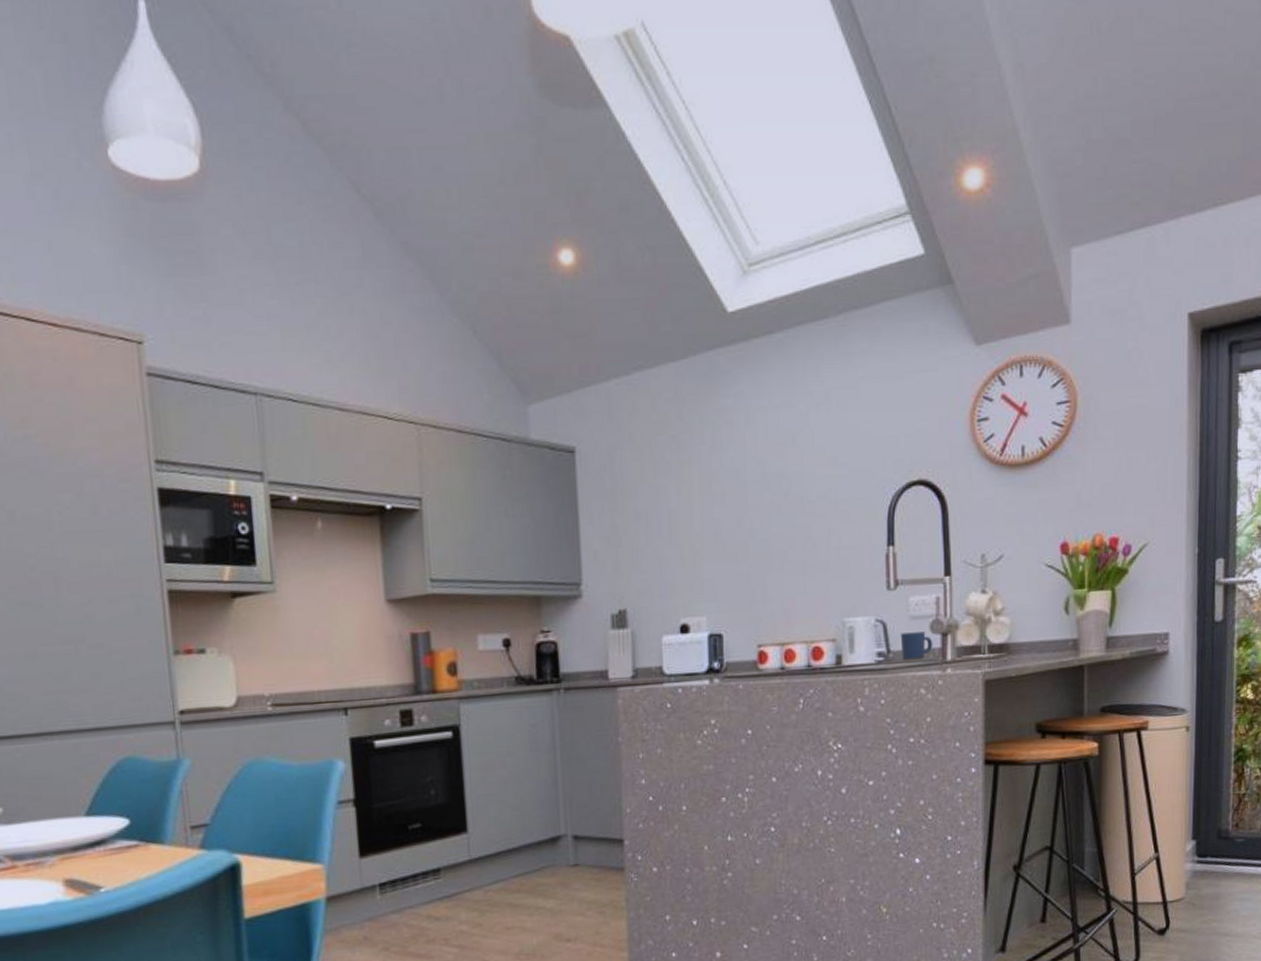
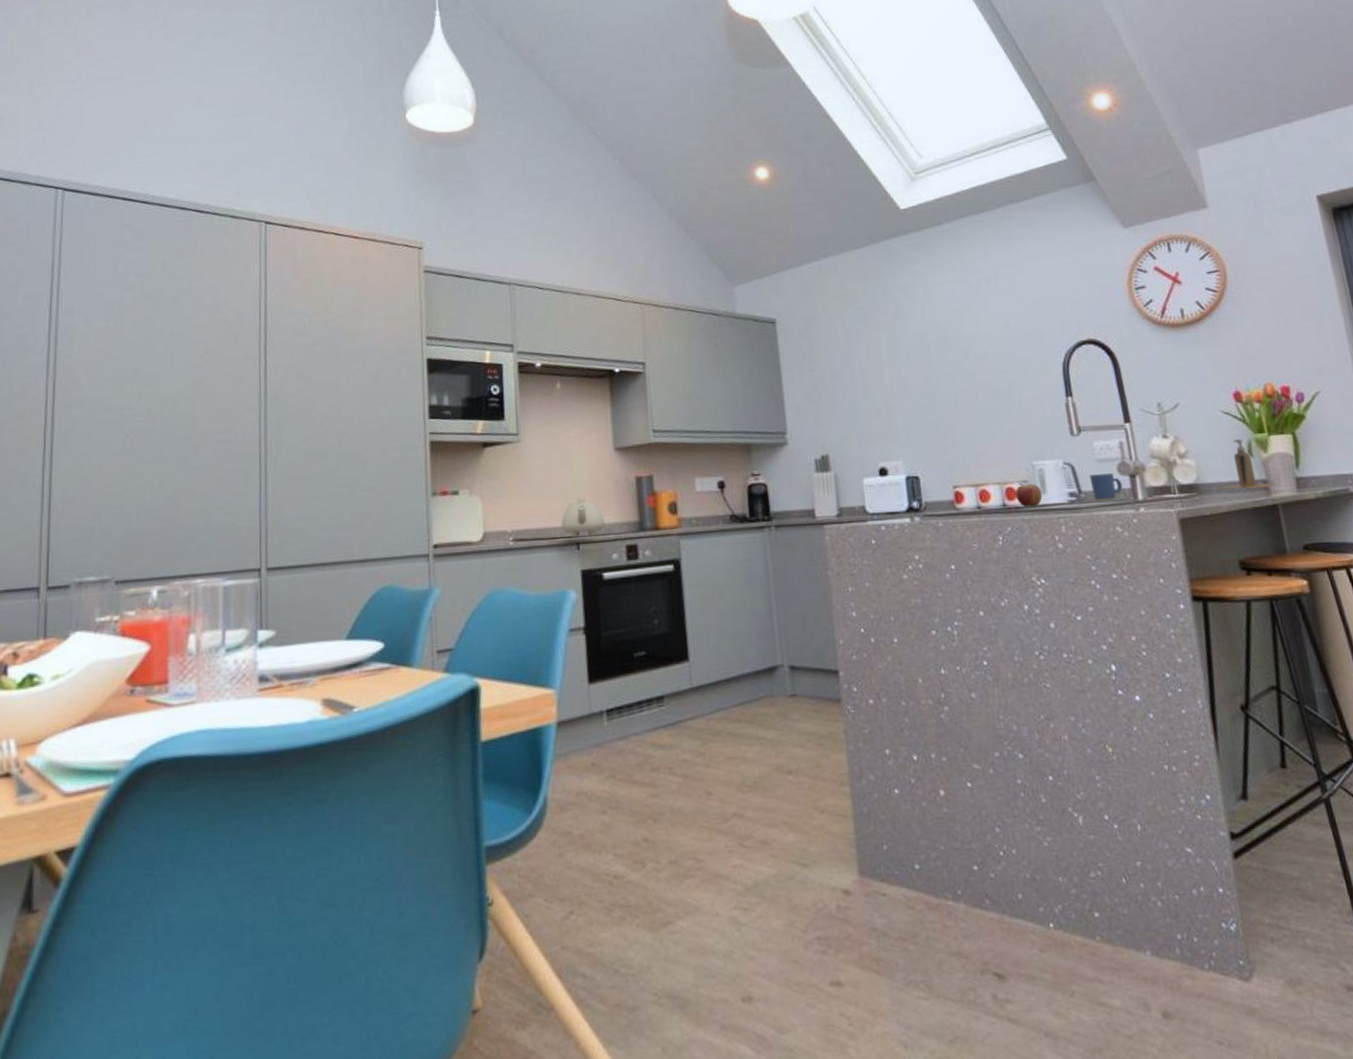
teapot: none [325,656,377,702] -> present [561,497,606,538]
fruit: none [822,641,849,668] -> present [1015,482,1043,508]
soap dispenser: none [1030,595,1082,650] -> present [1220,439,1272,490]

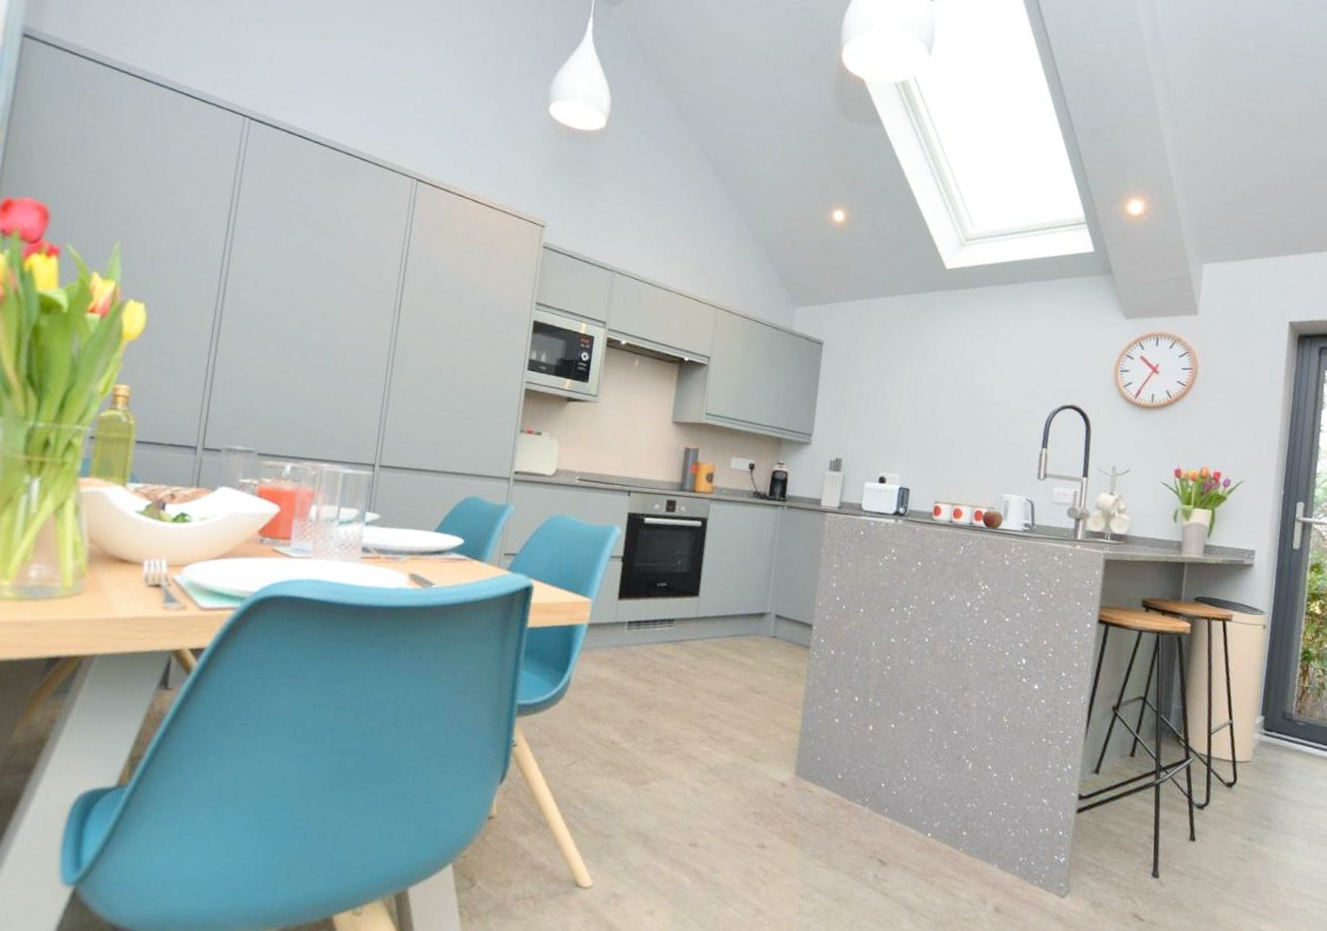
teapot: present [561,497,606,538] -> none [618,455,655,488]
mug: present [1089,473,1123,501] -> none [1043,512,1068,536]
soap dispenser: present [1220,439,1272,490] -> none [1143,506,1185,548]

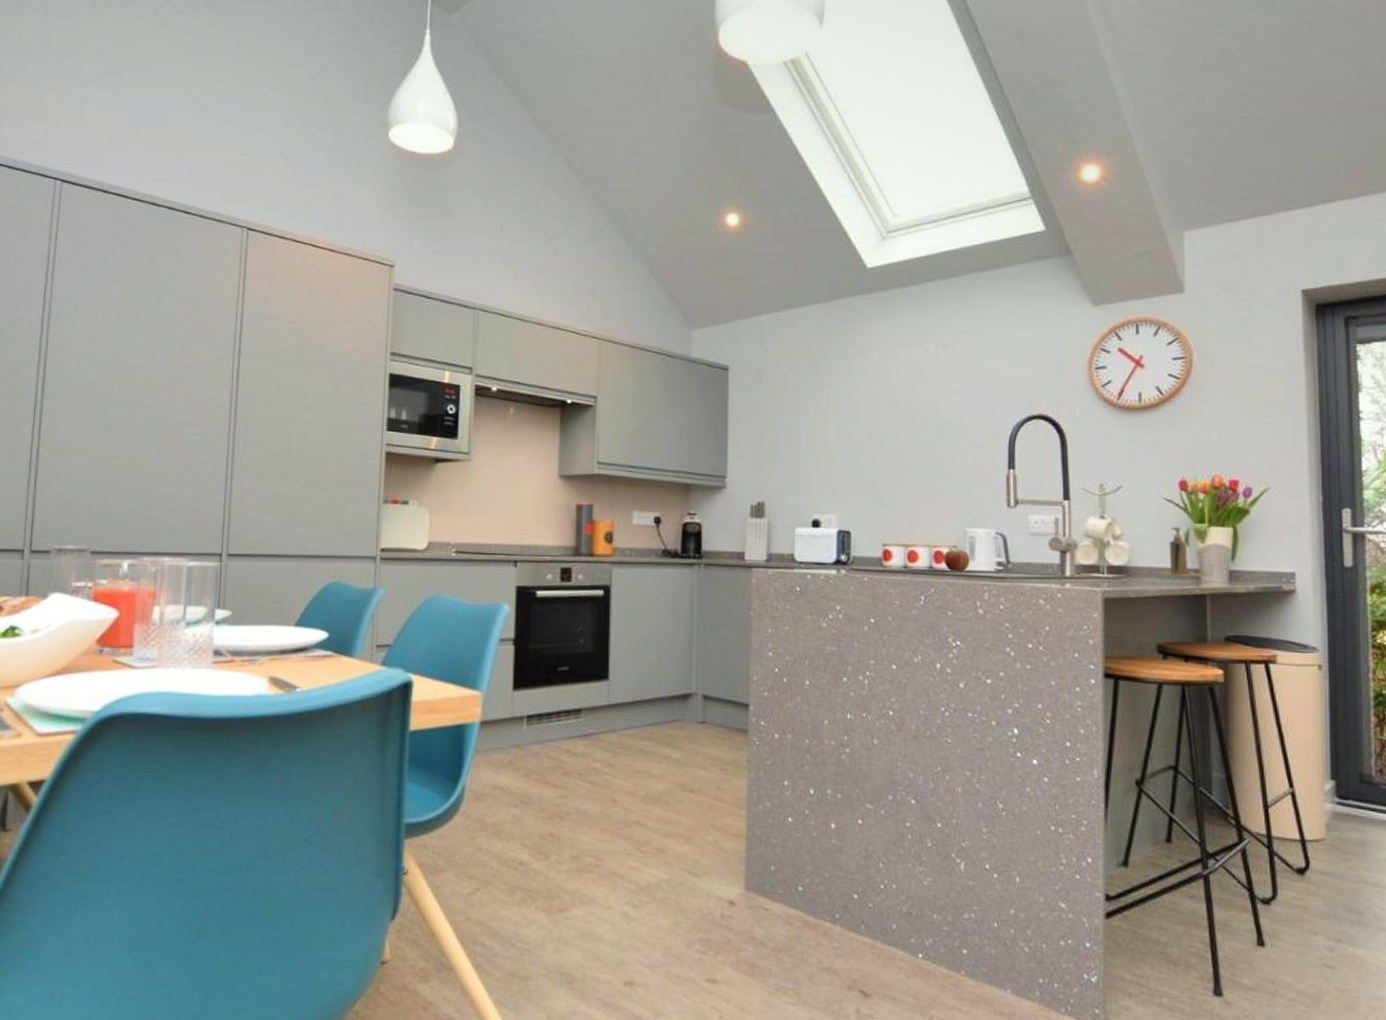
soap dispenser: none [1143,506,1185,548] -> present [1150,527,1203,577]

